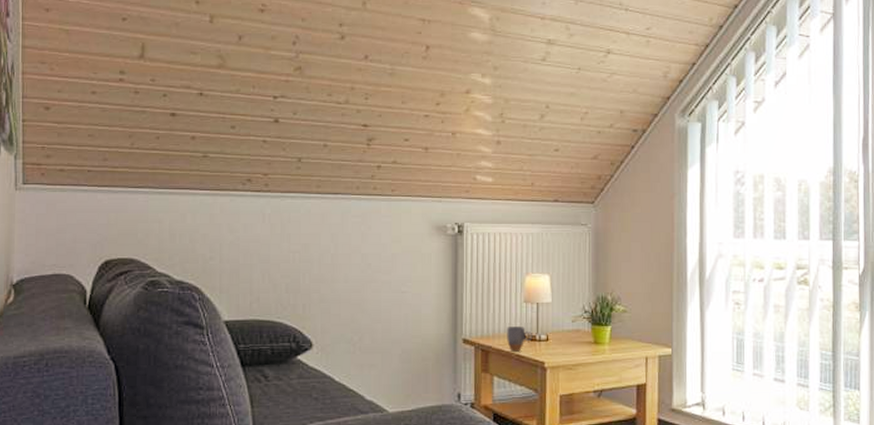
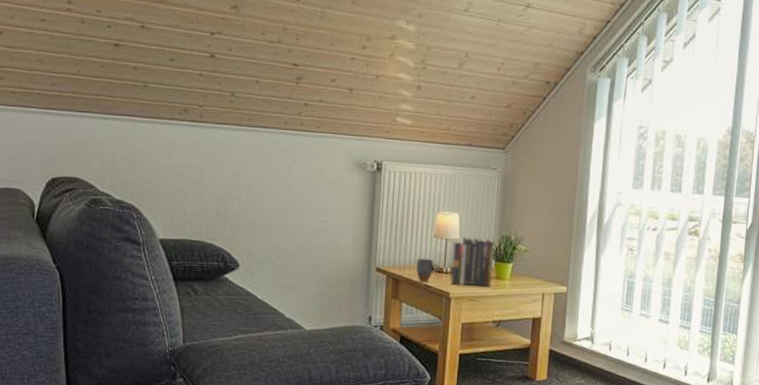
books: none [542,300,590,354] -> present [449,237,494,288]

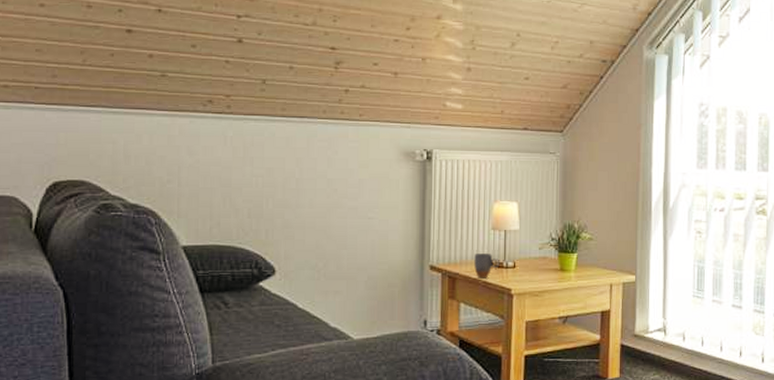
books: present [449,237,494,288] -> none [509,228,557,281]

